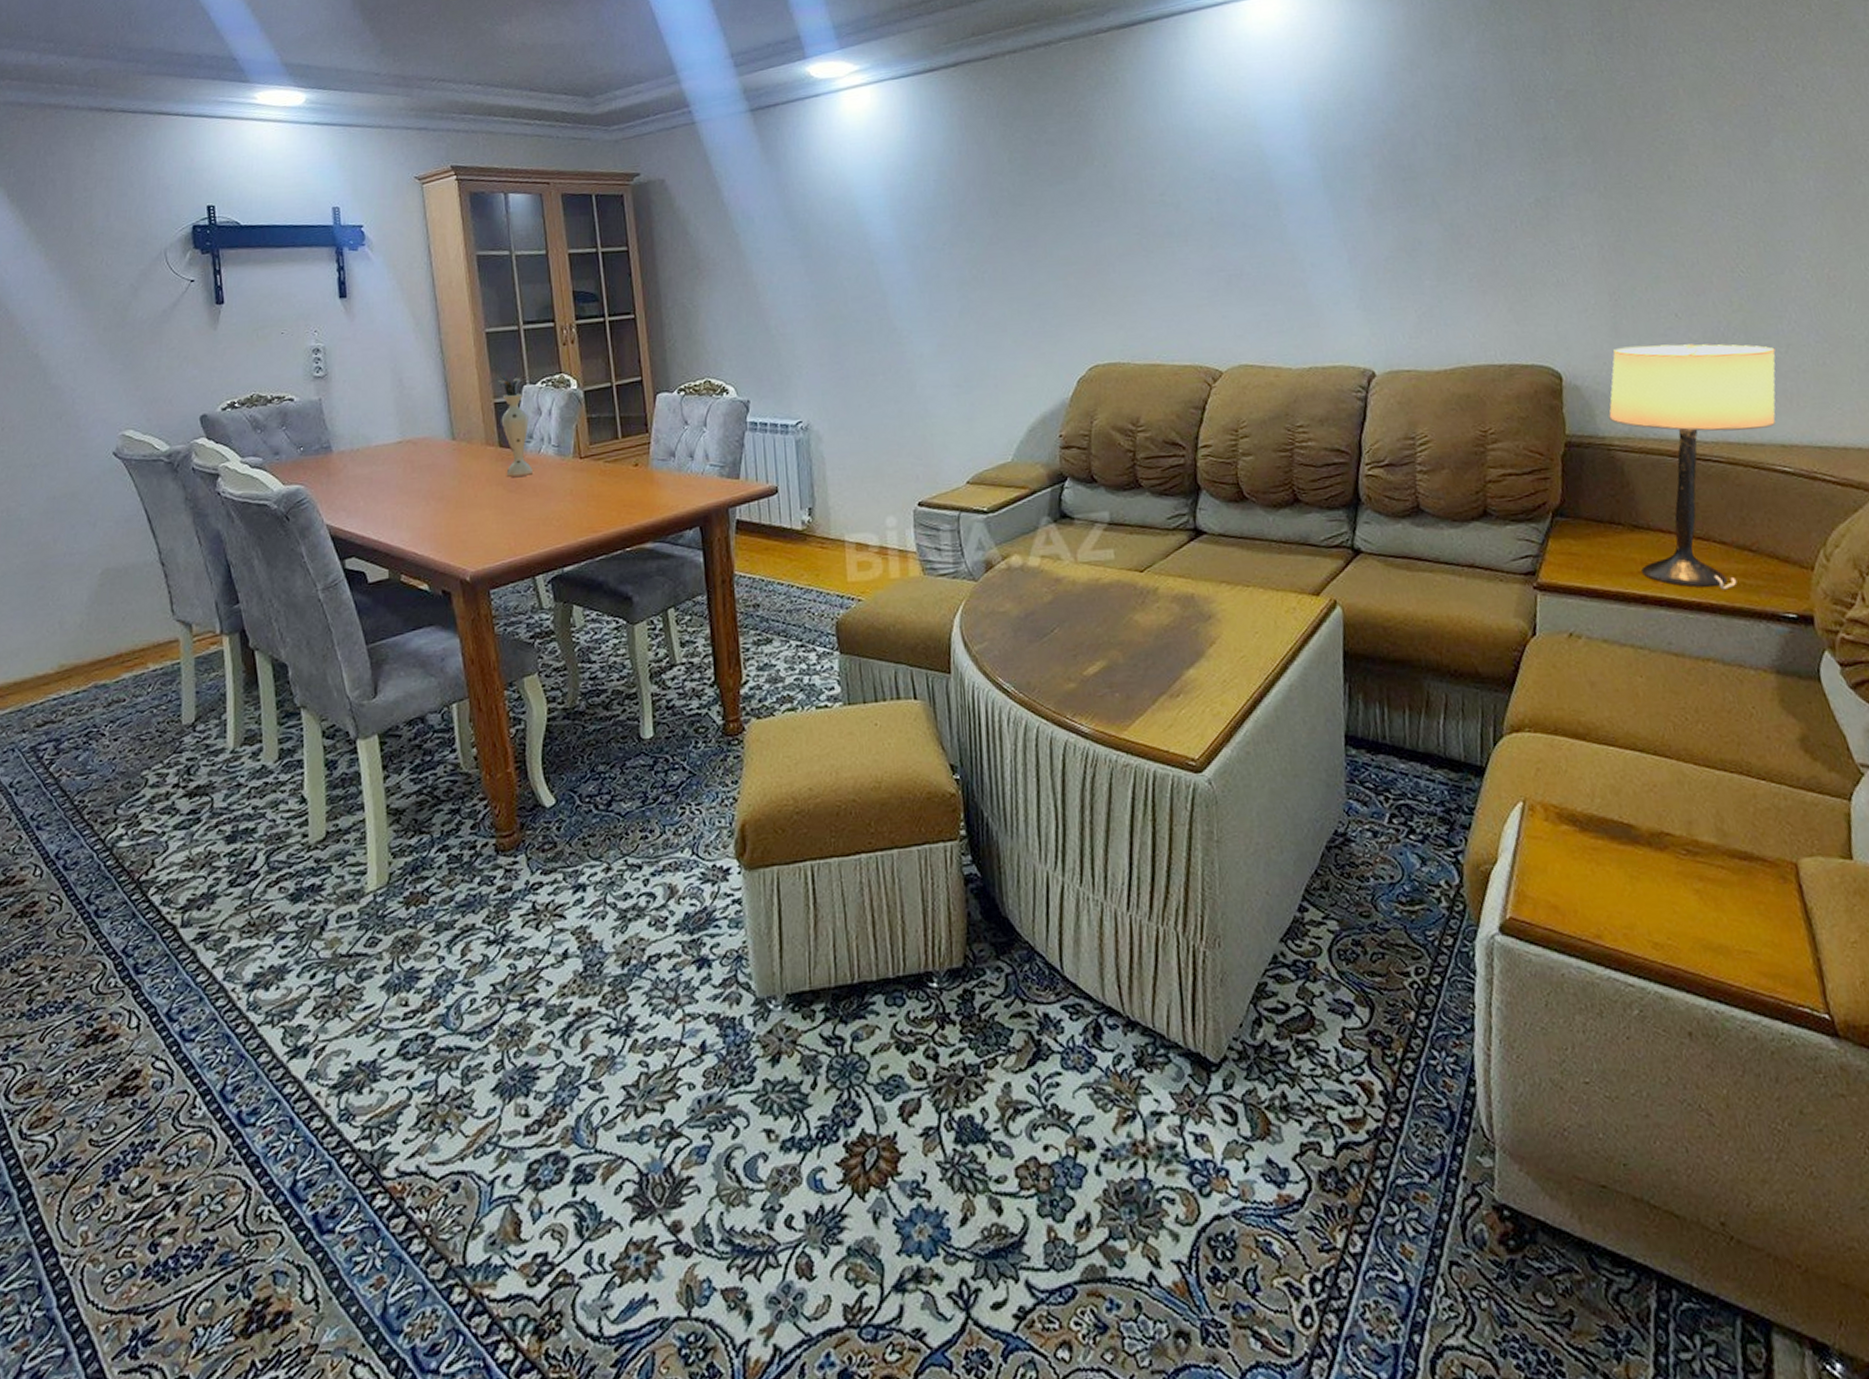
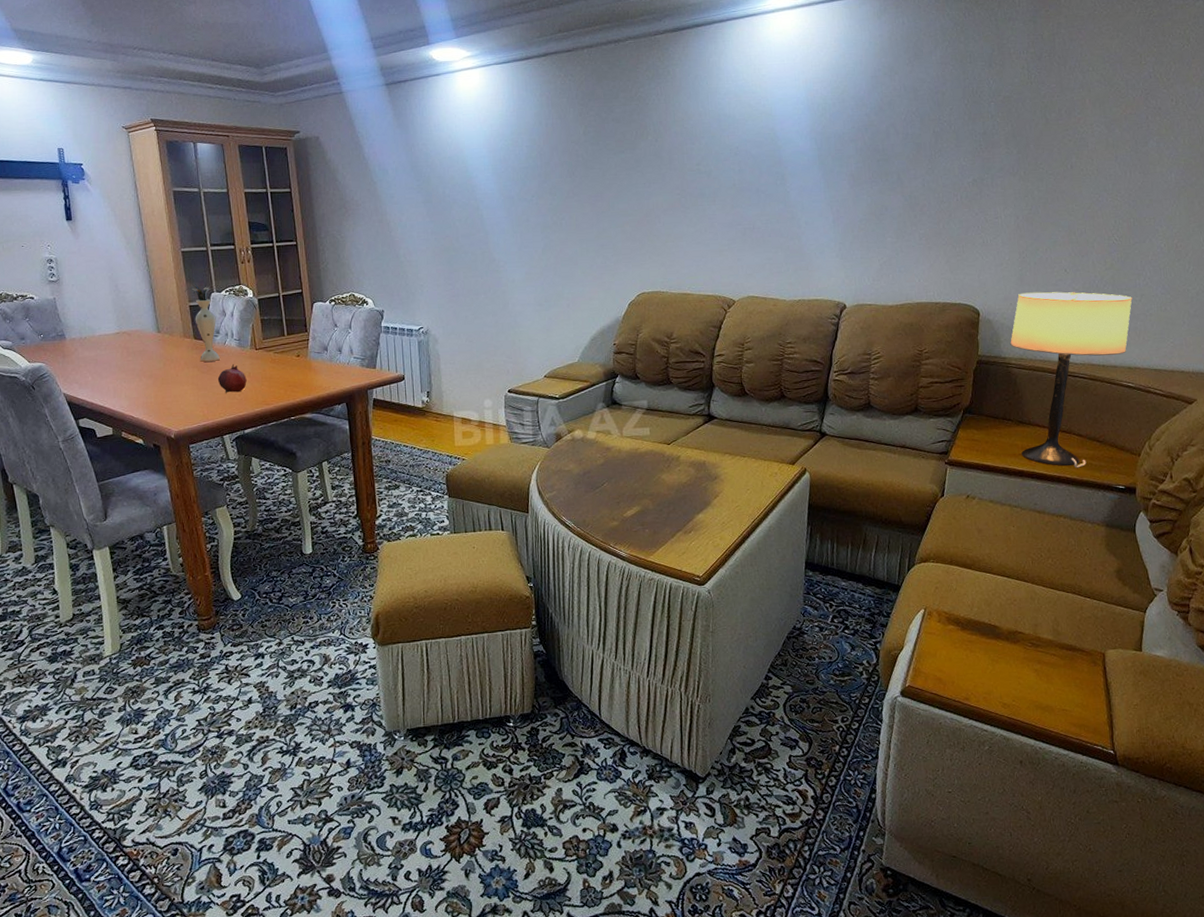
fruit: none [529,478,568,518] -> present [217,363,247,393]

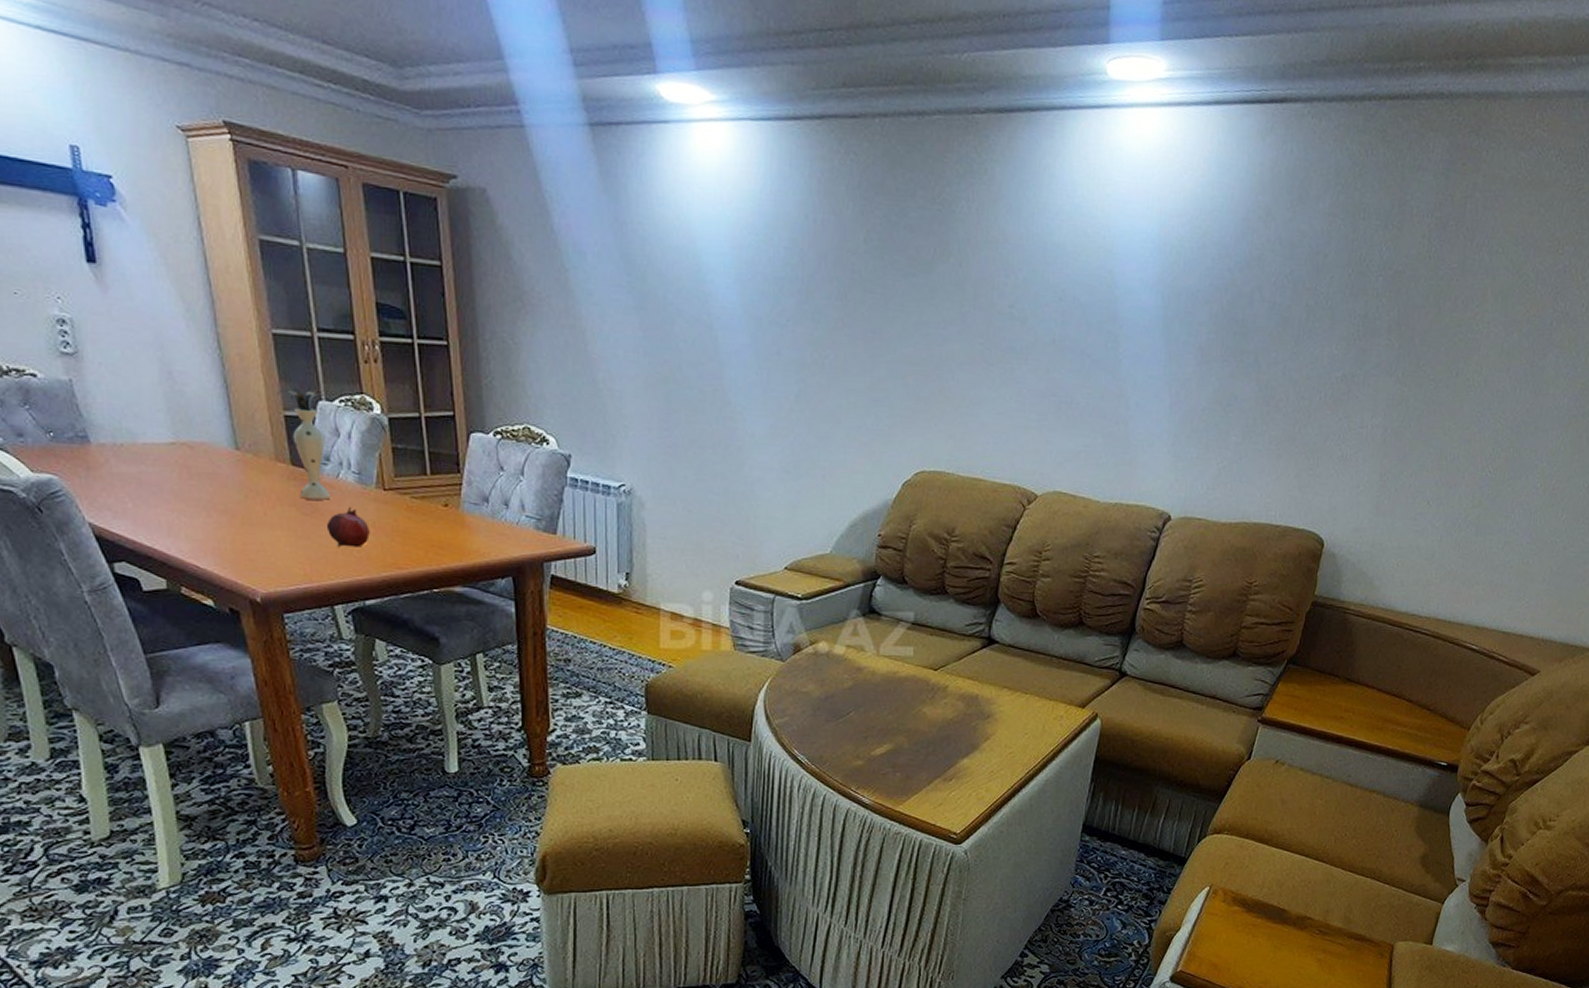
table lamp: present [1010,292,1132,468] -> none [1342,524,1495,738]

